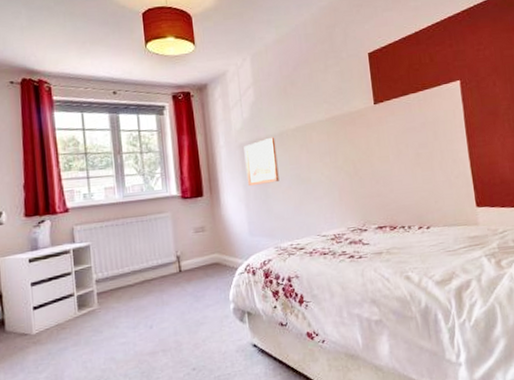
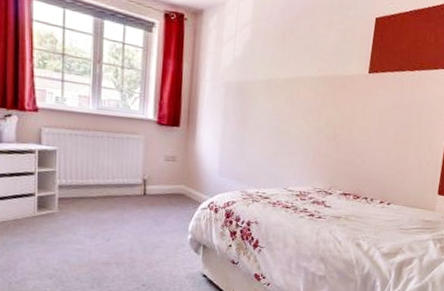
picture frame: present [244,137,279,186] -> none [226,82,263,129]

